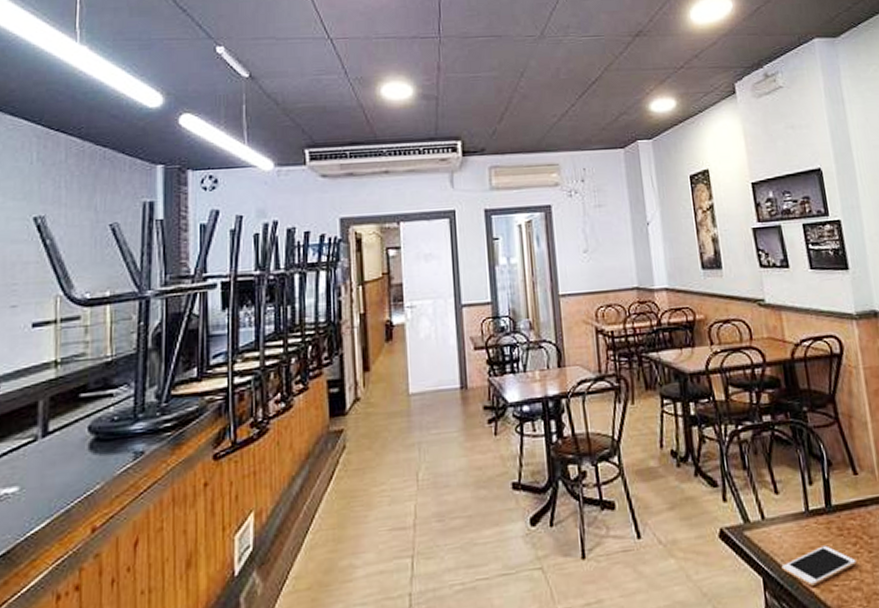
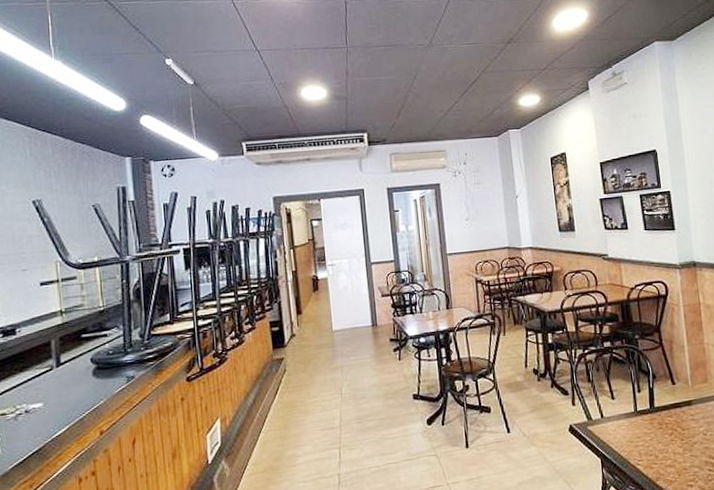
cell phone: present [781,545,857,586] -> none [615,435,672,465]

